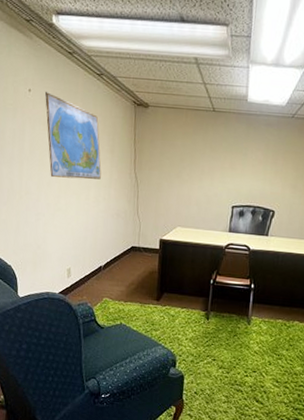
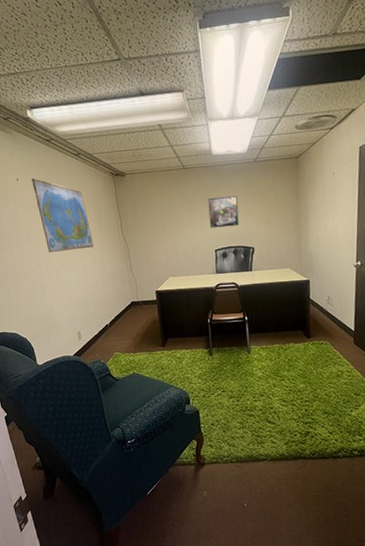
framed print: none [231,148,266,185] -> present [208,195,239,228]

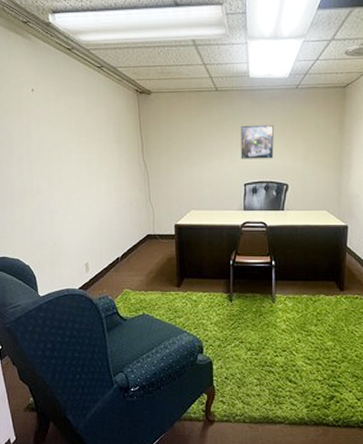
world map: present [31,177,94,253] -> none [47,89,110,174]

